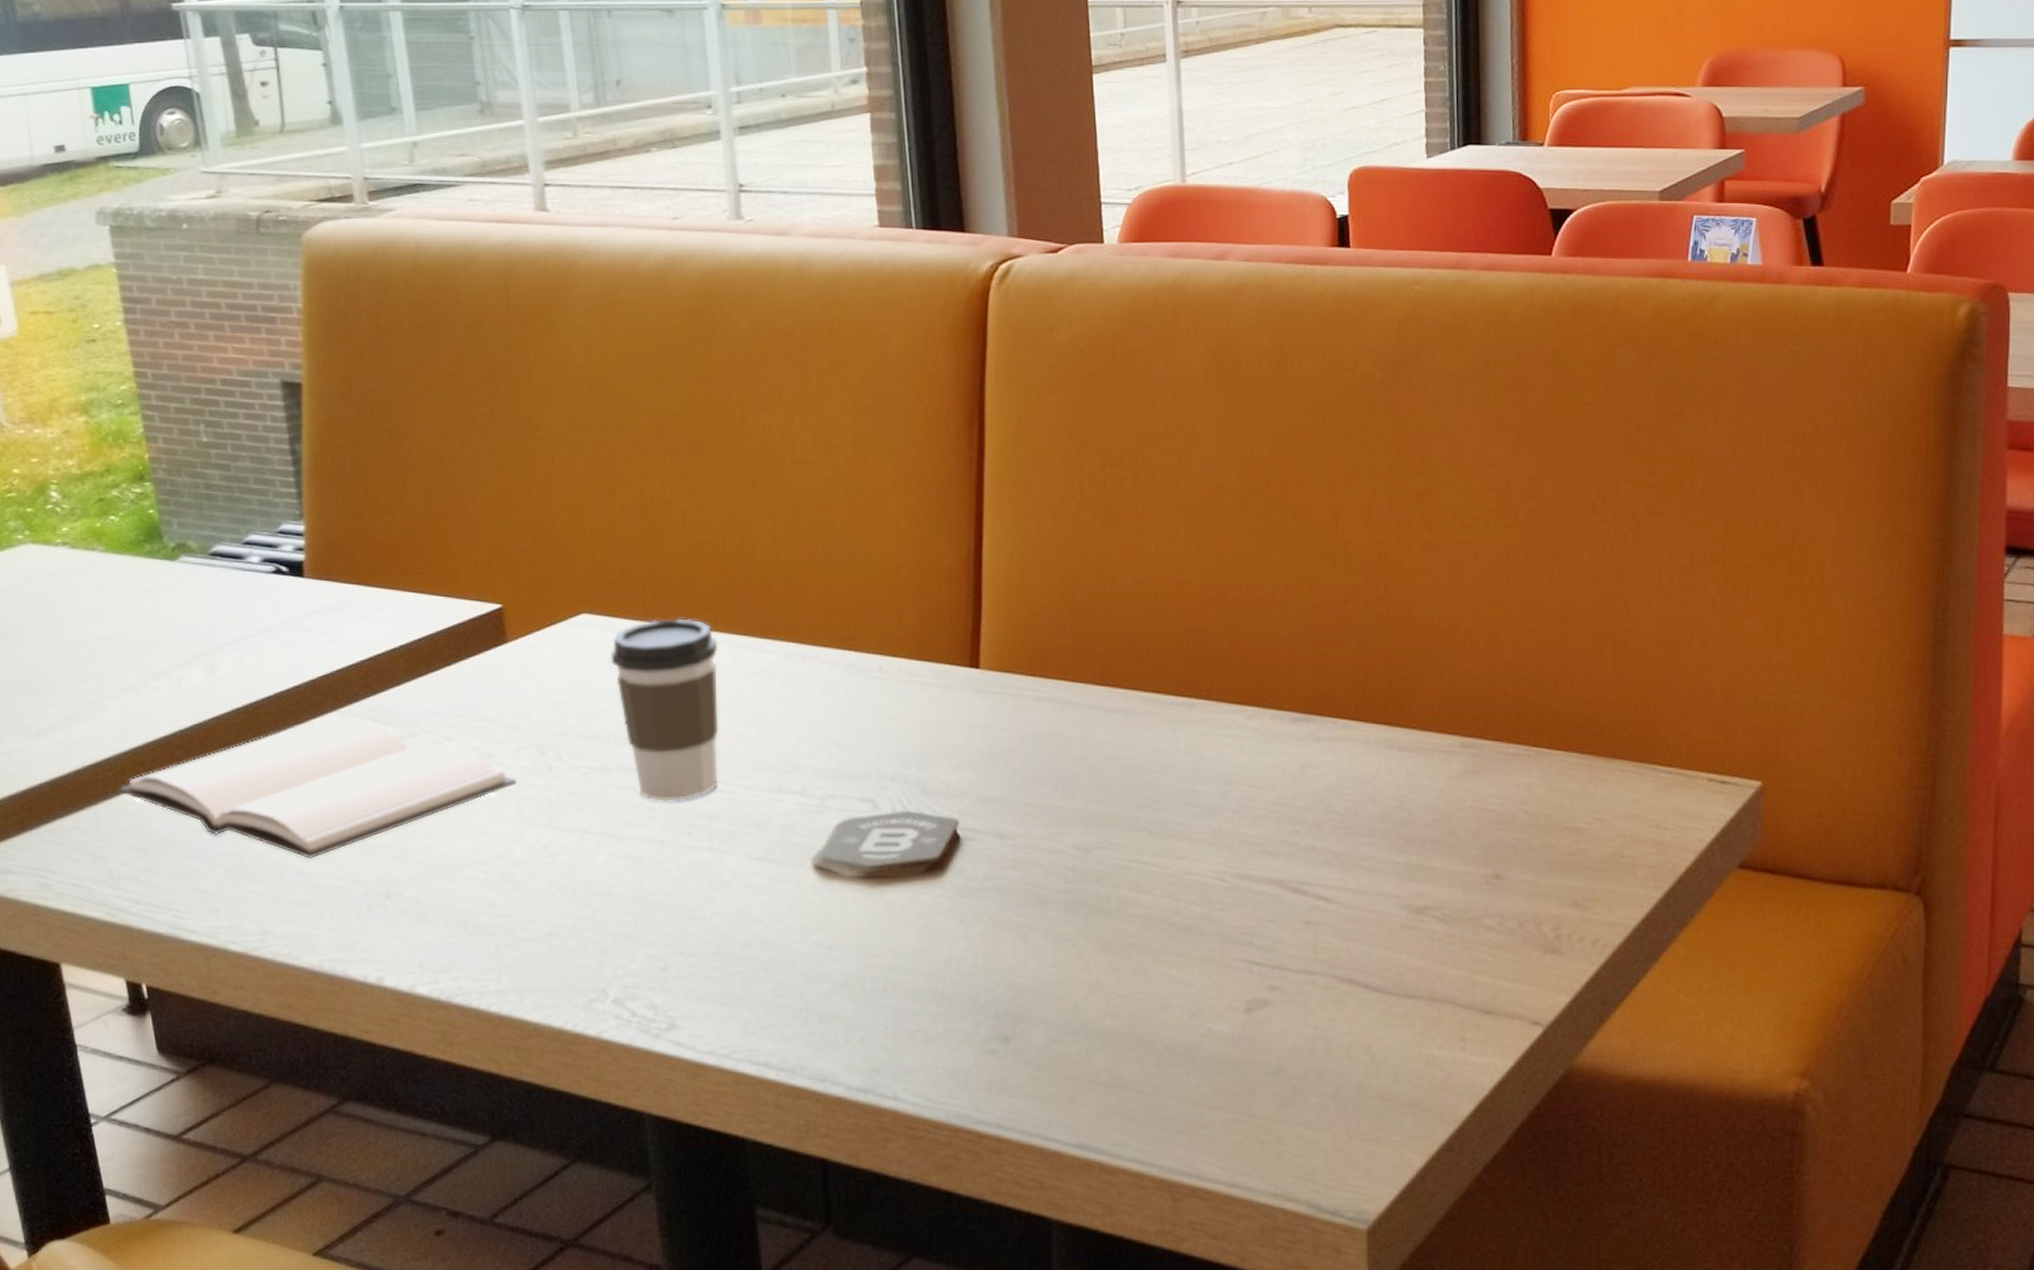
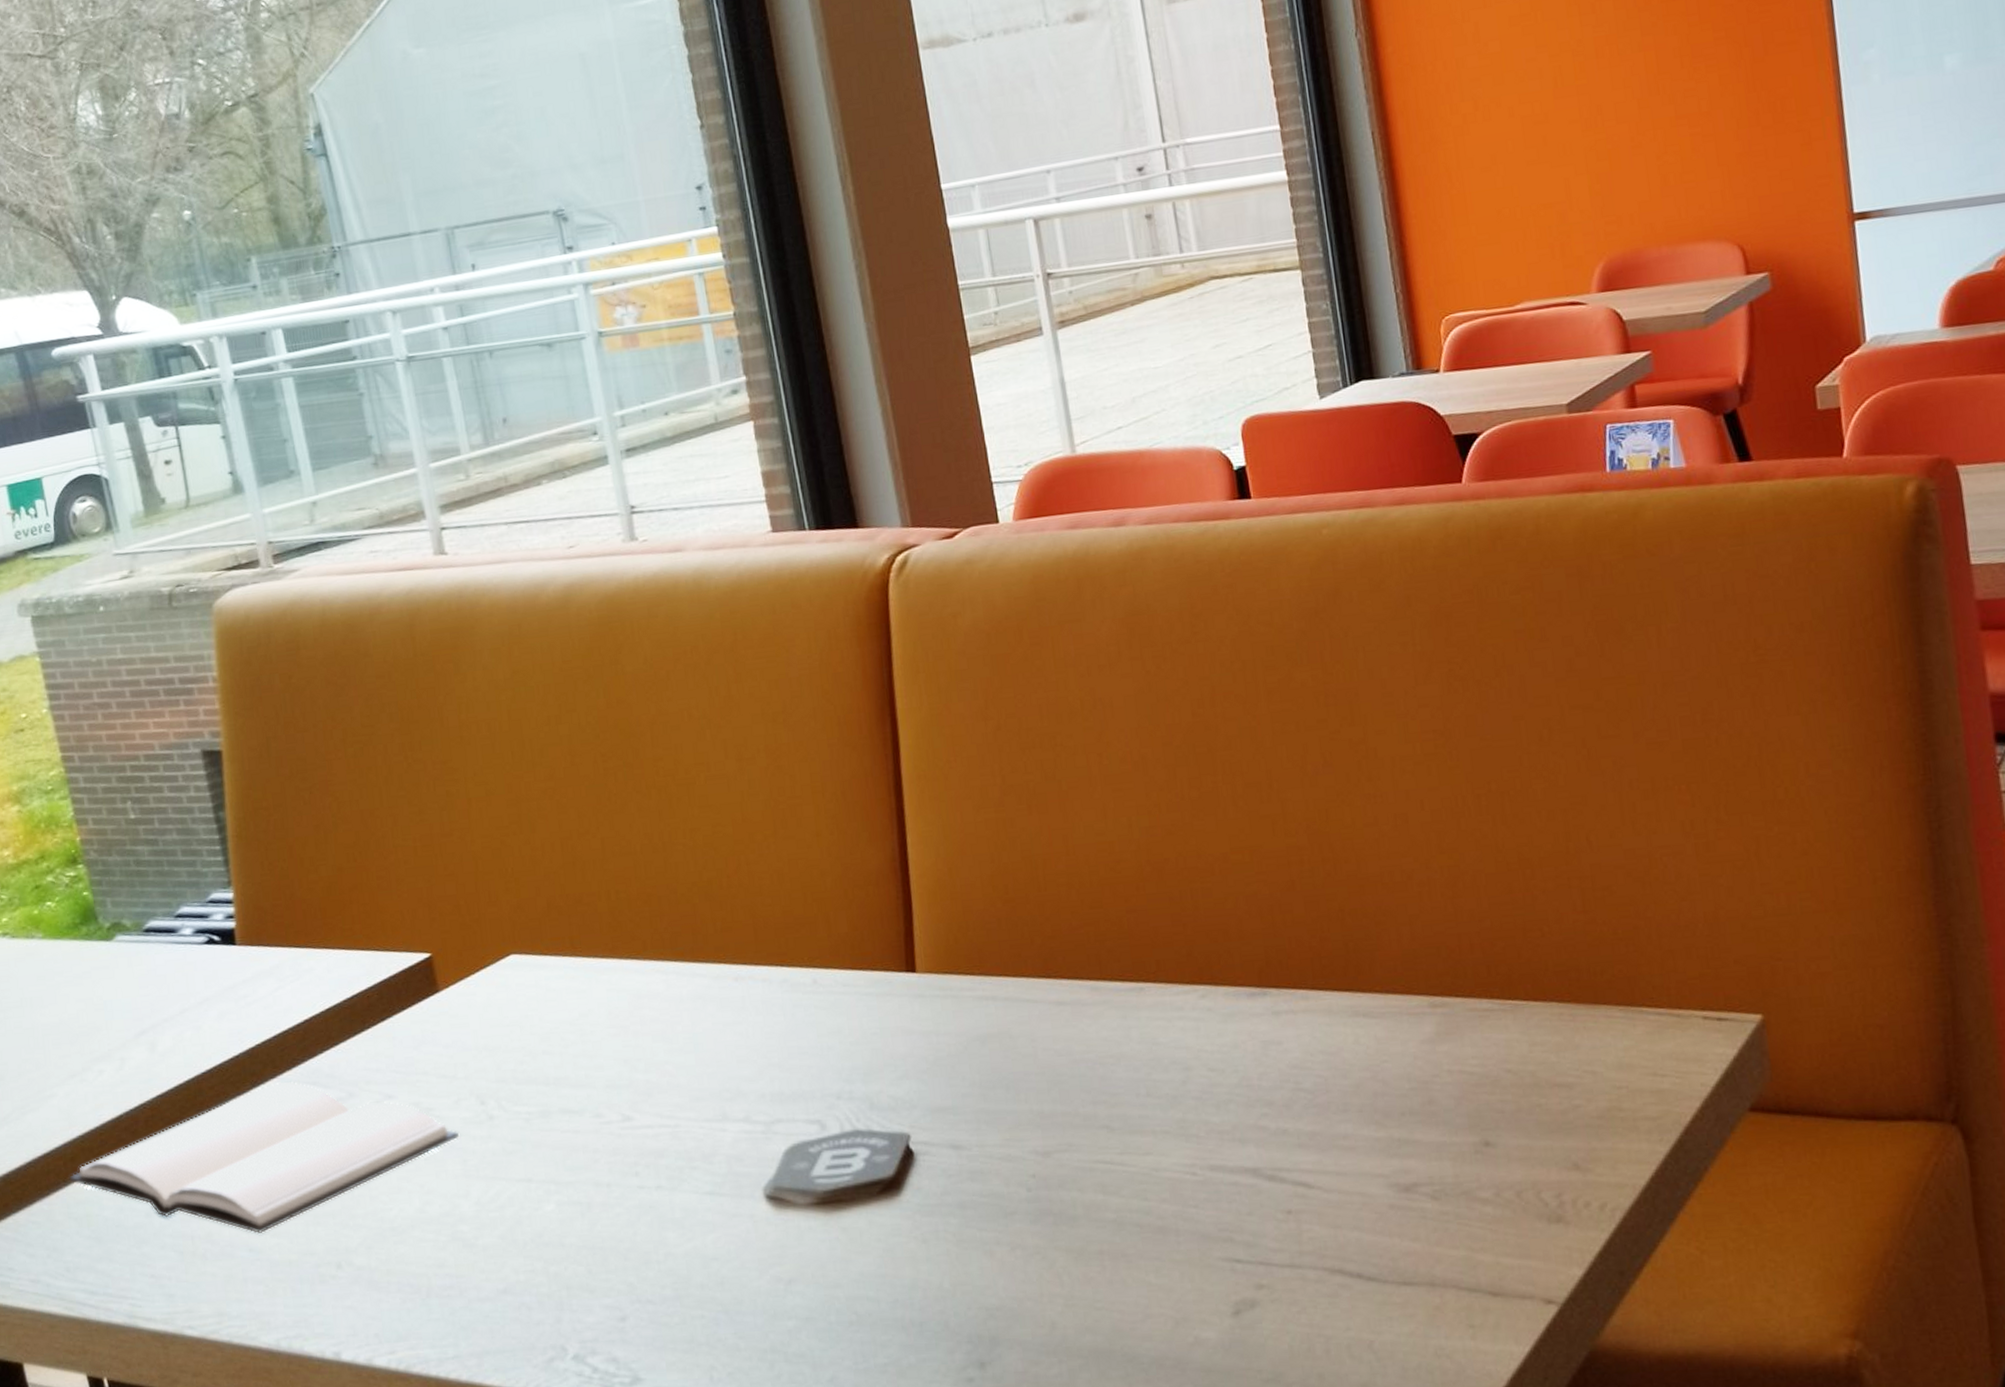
coffee cup: present [611,618,719,801] -> none [542,949,661,1142]

